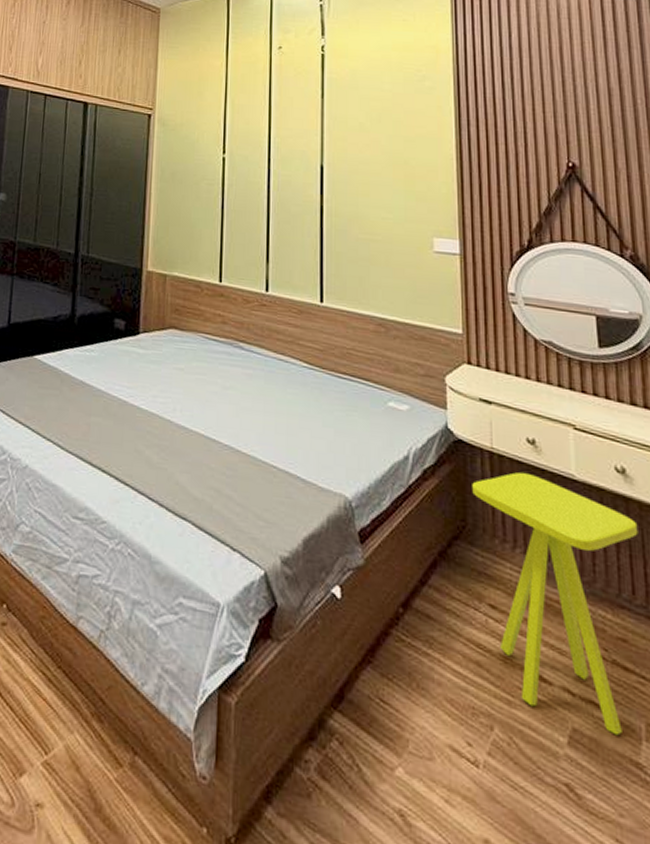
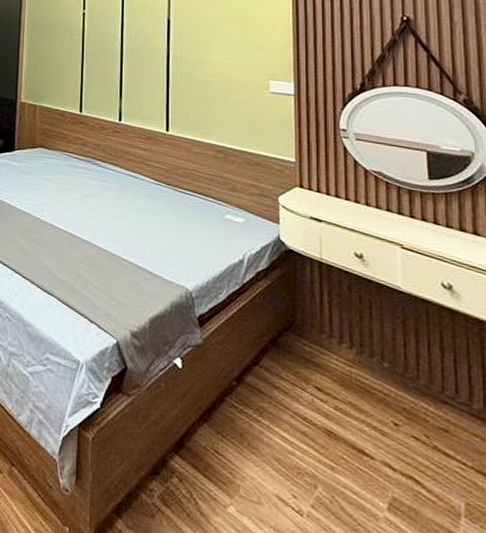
side table: present [472,472,638,736] -> none [302,280,464,509]

